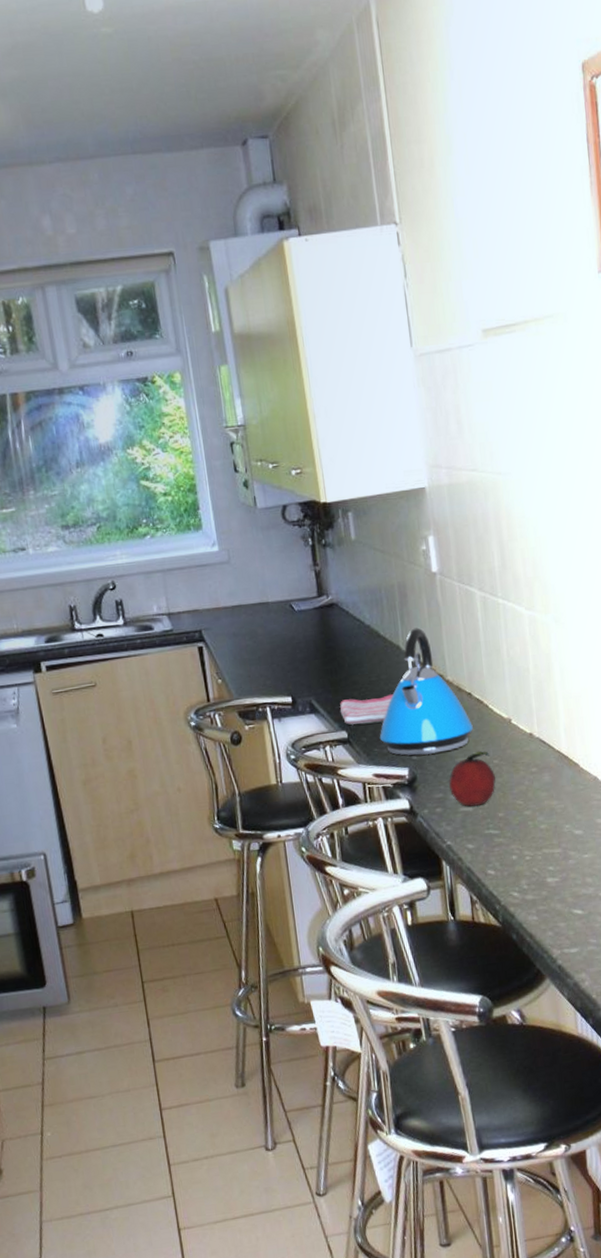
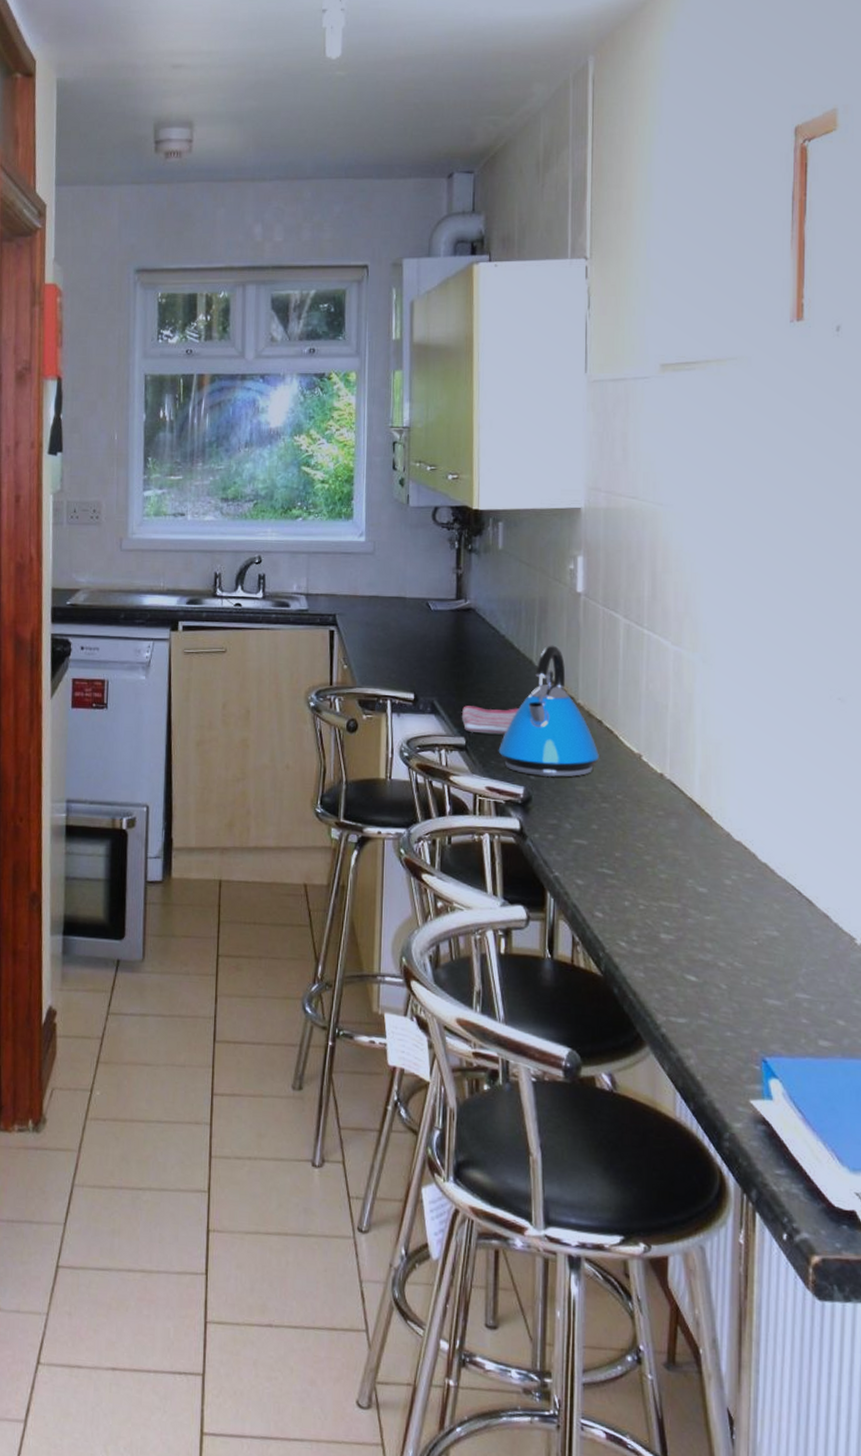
fruit: present [449,751,496,807] -> none [566,783,618,840]

